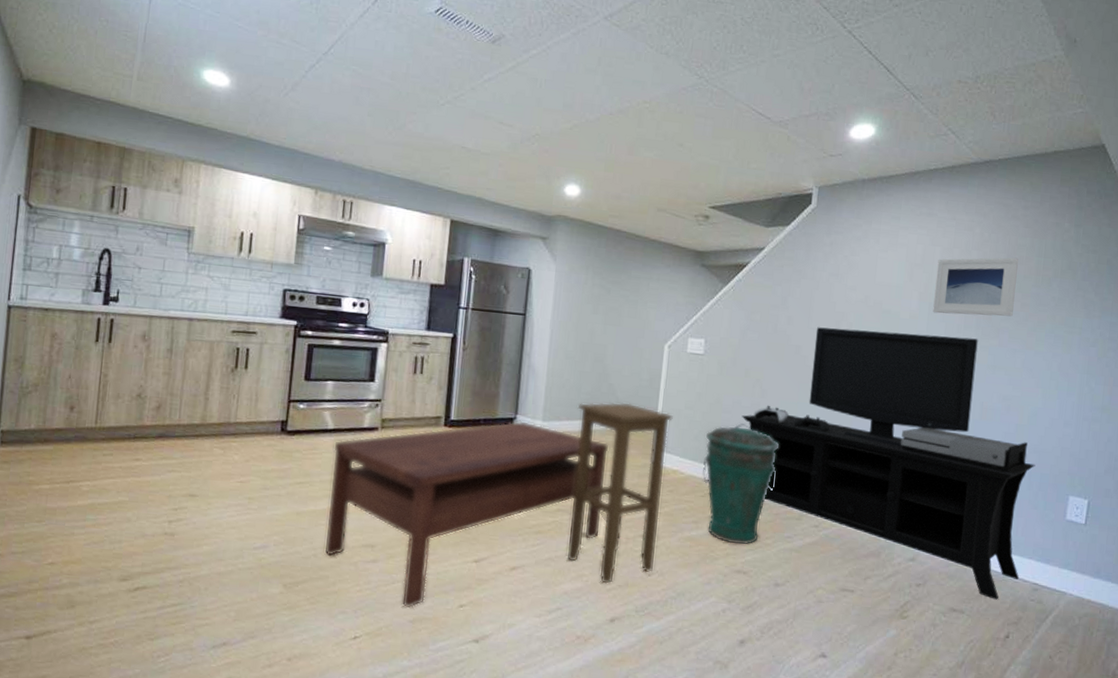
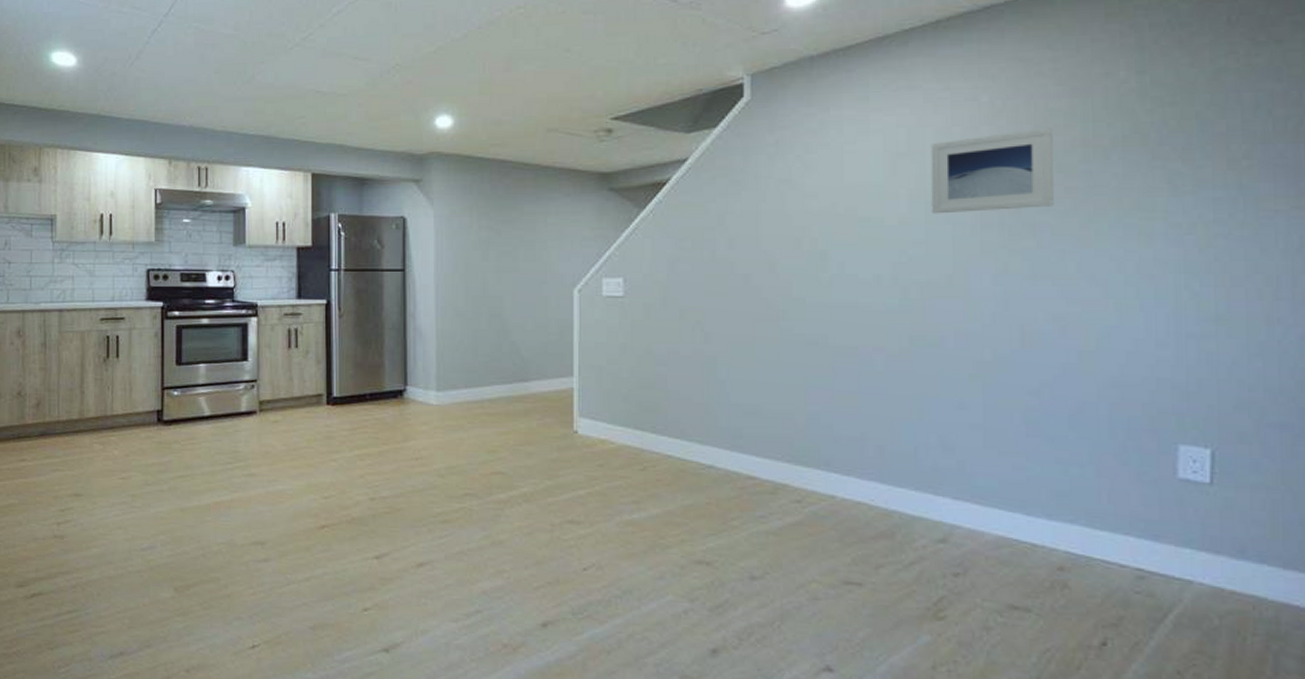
coffee table: present [323,421,609,609] -> none [211,393,519,613]
stool: present [568,402,673,584] -> none [476,362,593,581]
trash can: present [703,423,780,545] -> none [638,377,737,528]
media console: present [741,327,1036,600] -> none [681,241,1117,593]

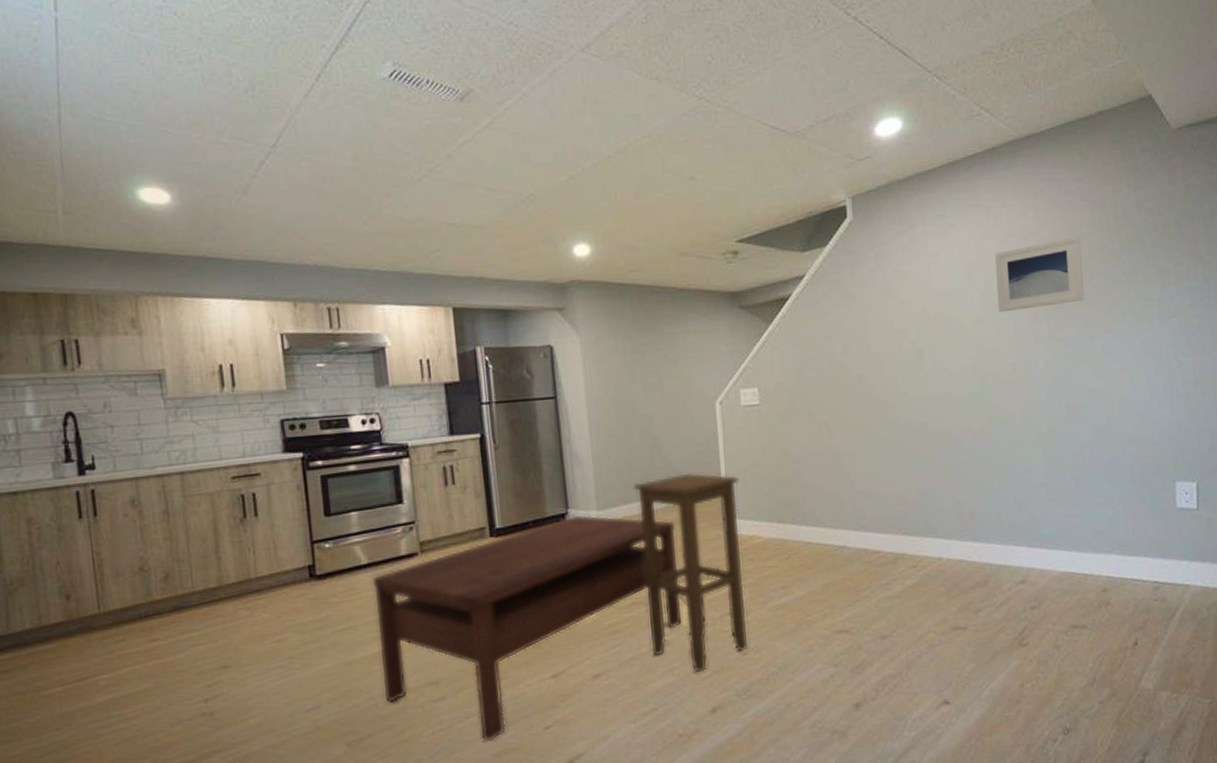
coffee table: none [211,393,519,613] -> present [371,514,683,742]
stool: none [476,362,593,581] -> present [633,472,749,673]

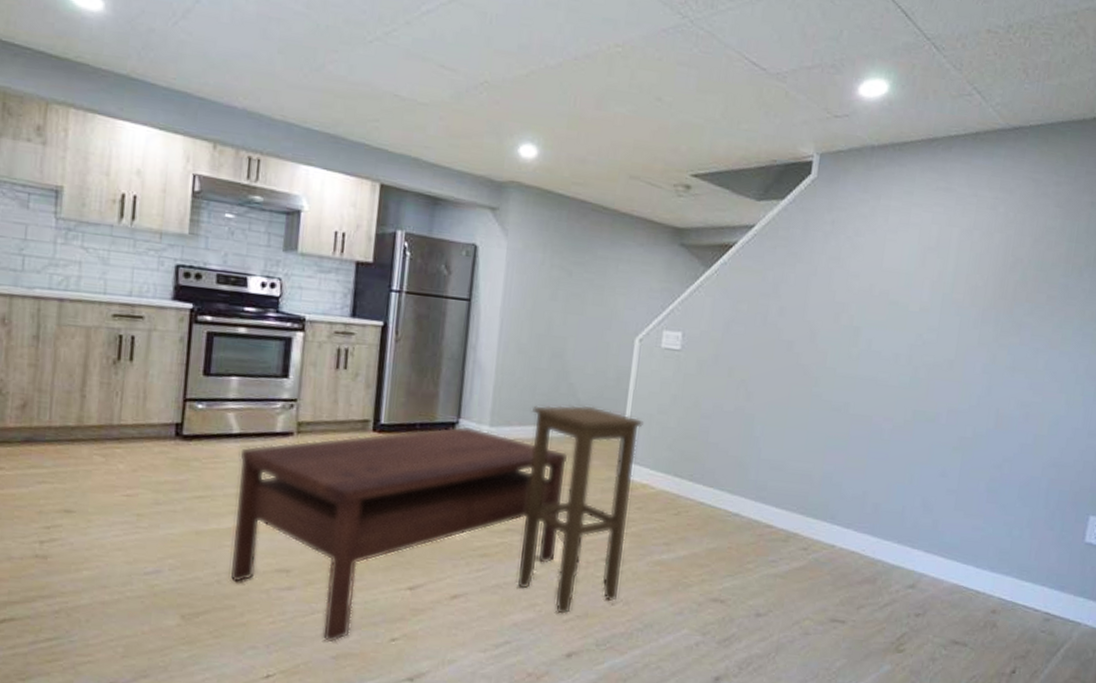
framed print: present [994,236,1084,313] -> none [946,242,1047,311]

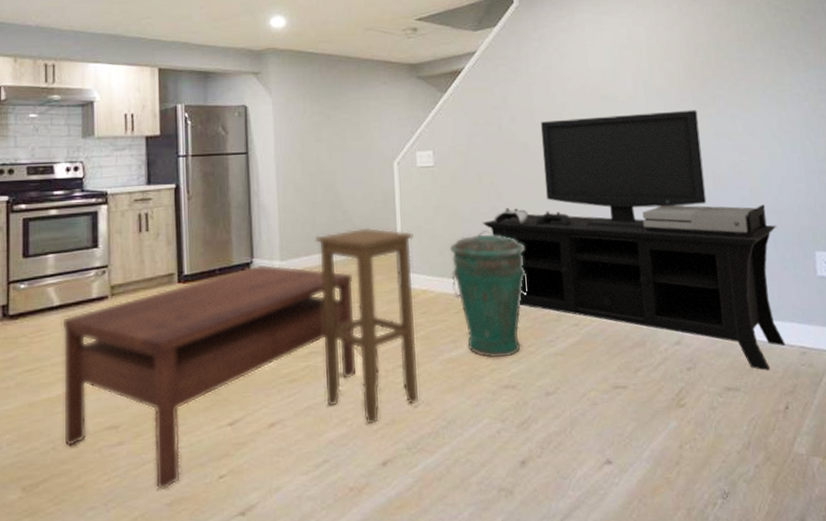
trash can: none [676,431,766,570] -> present [450,230,528,358]
media console: none [723,320,1054,631] -> present [482,110,786,371]

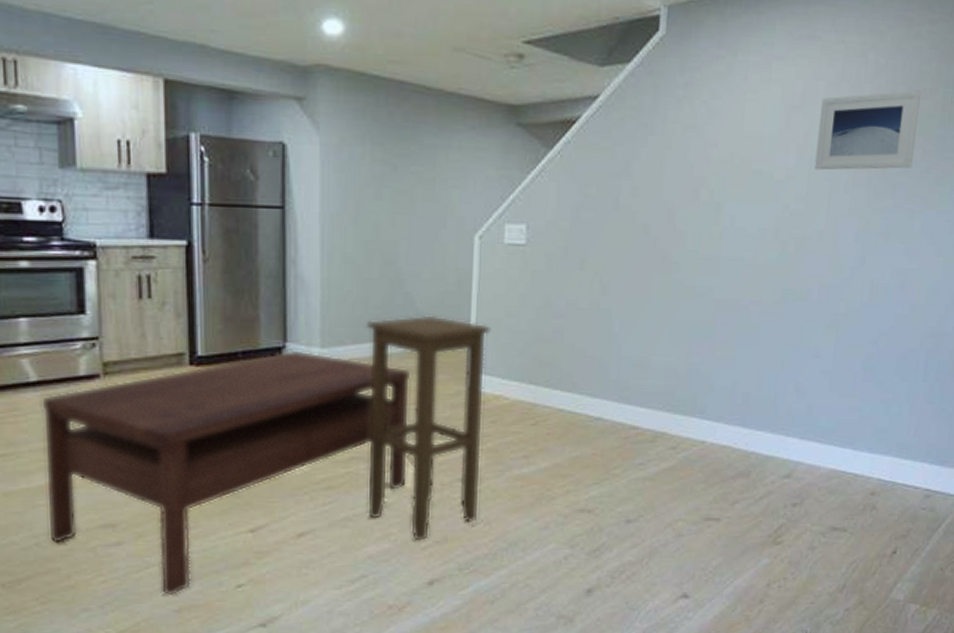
trash can: present [450,230,528,358] -> none [532,330,627,479]
media console: present [482,110,786,371] -> none [578,197,933,512]
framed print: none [644,26,725,91] -> present [814,90,921,171]

